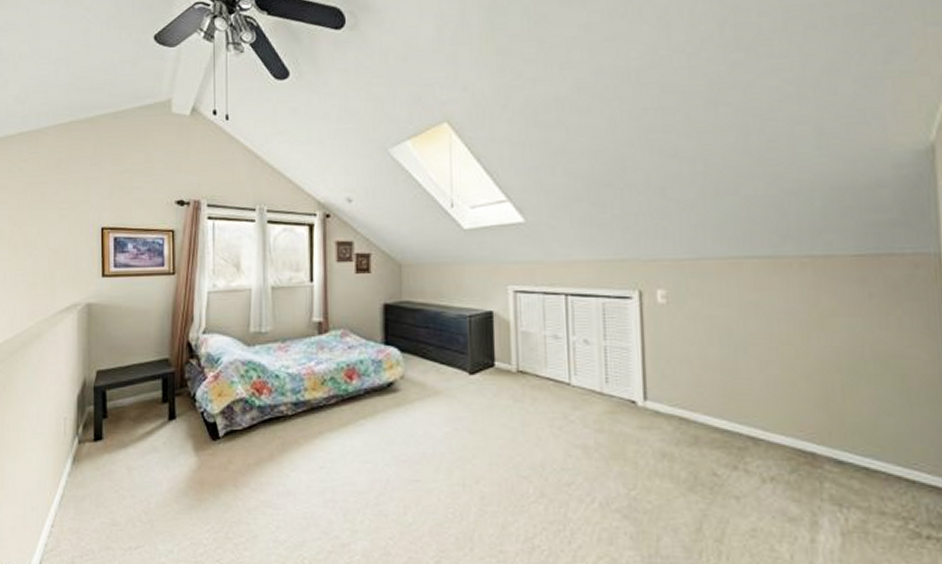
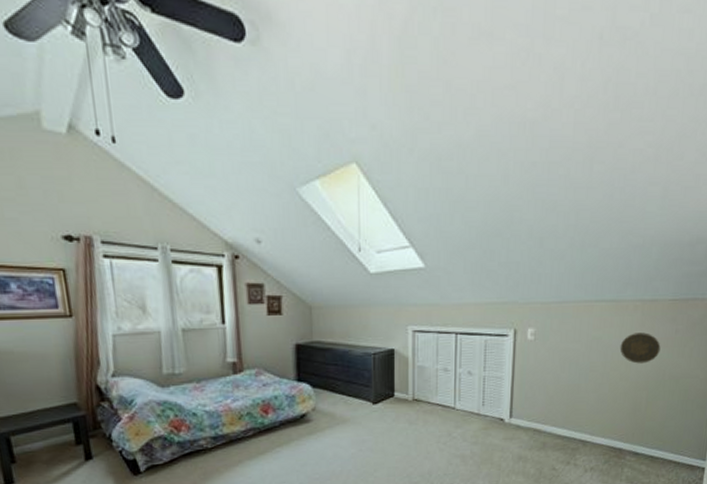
decorative plate: none [788,296,851,337] -> present [619,332,661,364]

